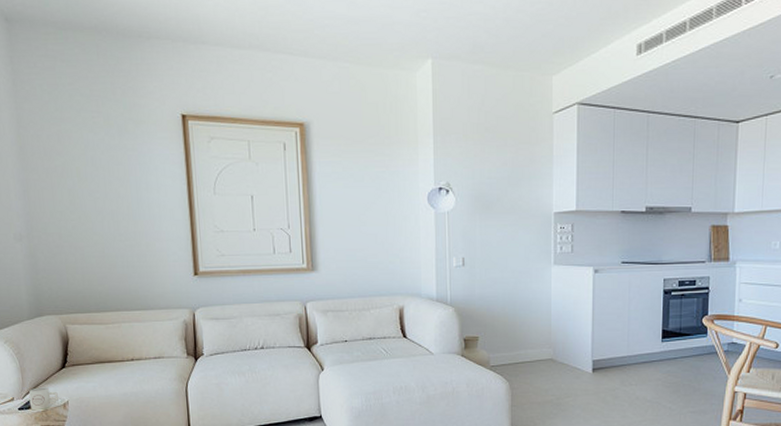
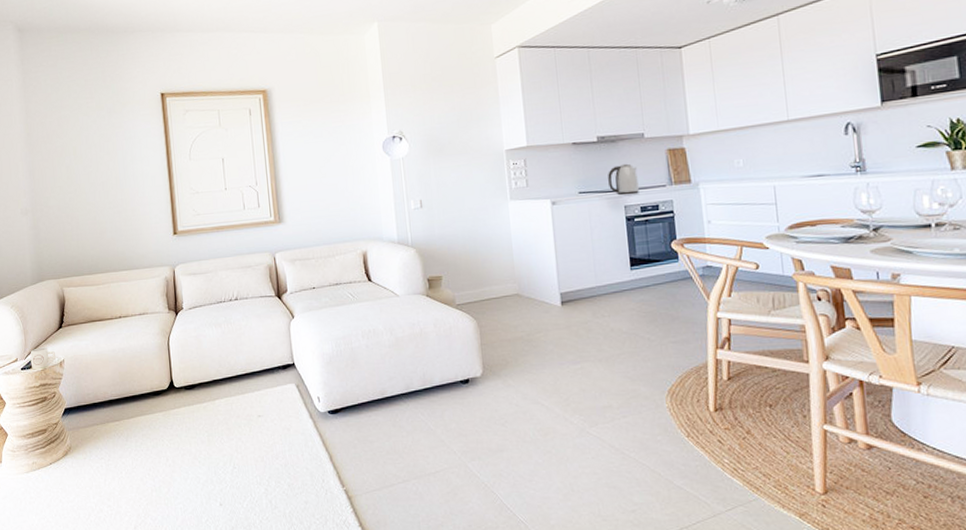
kettle: none [651,236,680,269] -> present [608,163,639,196]

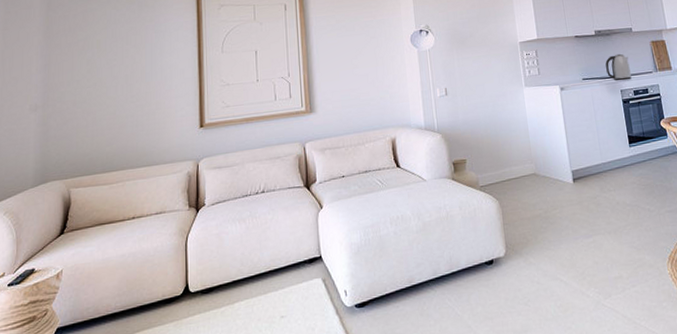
mug: present [30,347,56,370] -> none [20,257,52,285]

